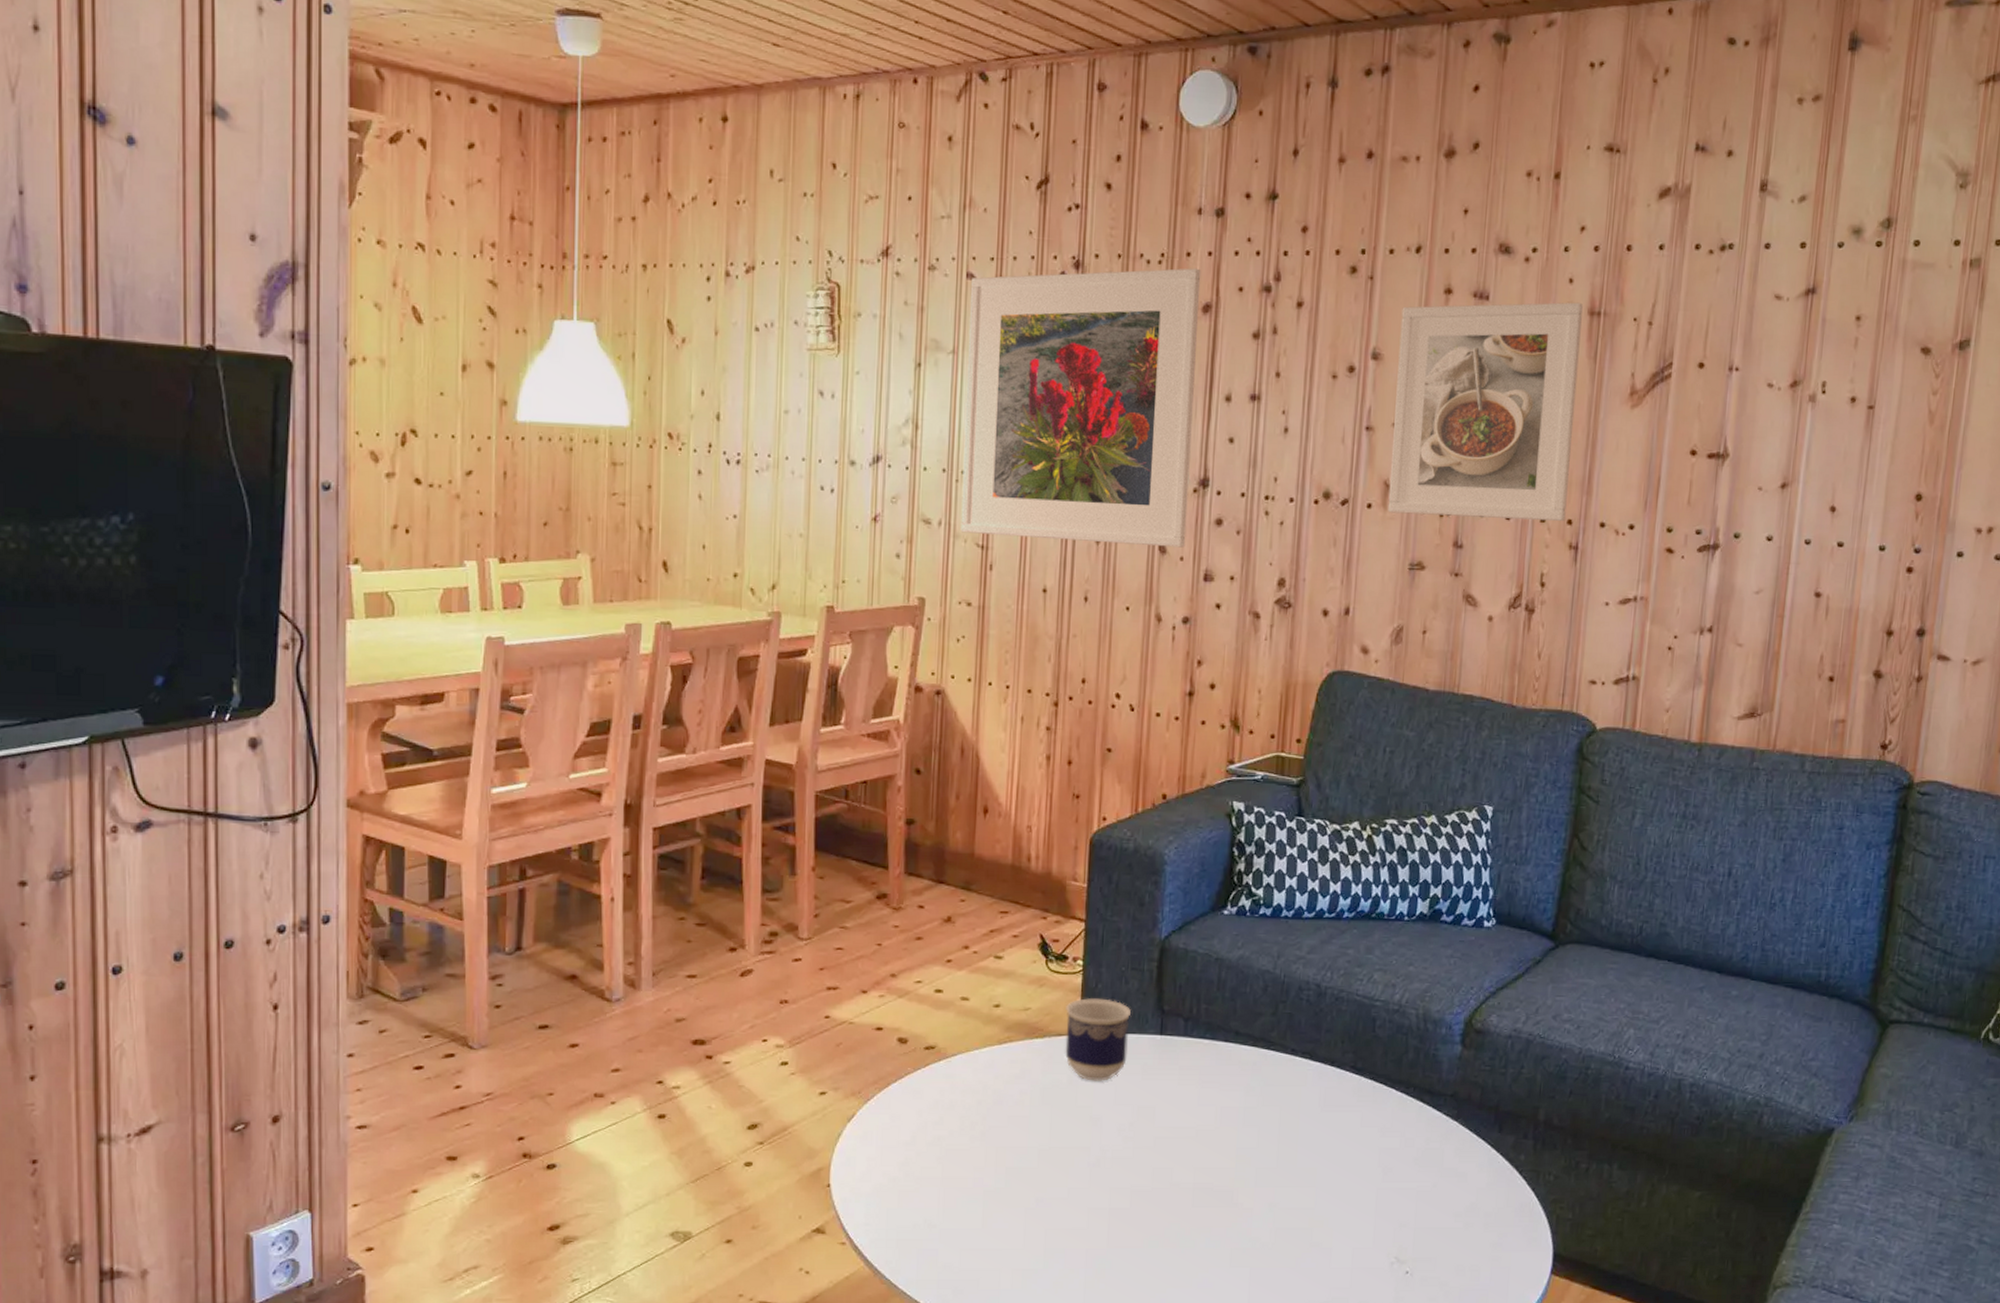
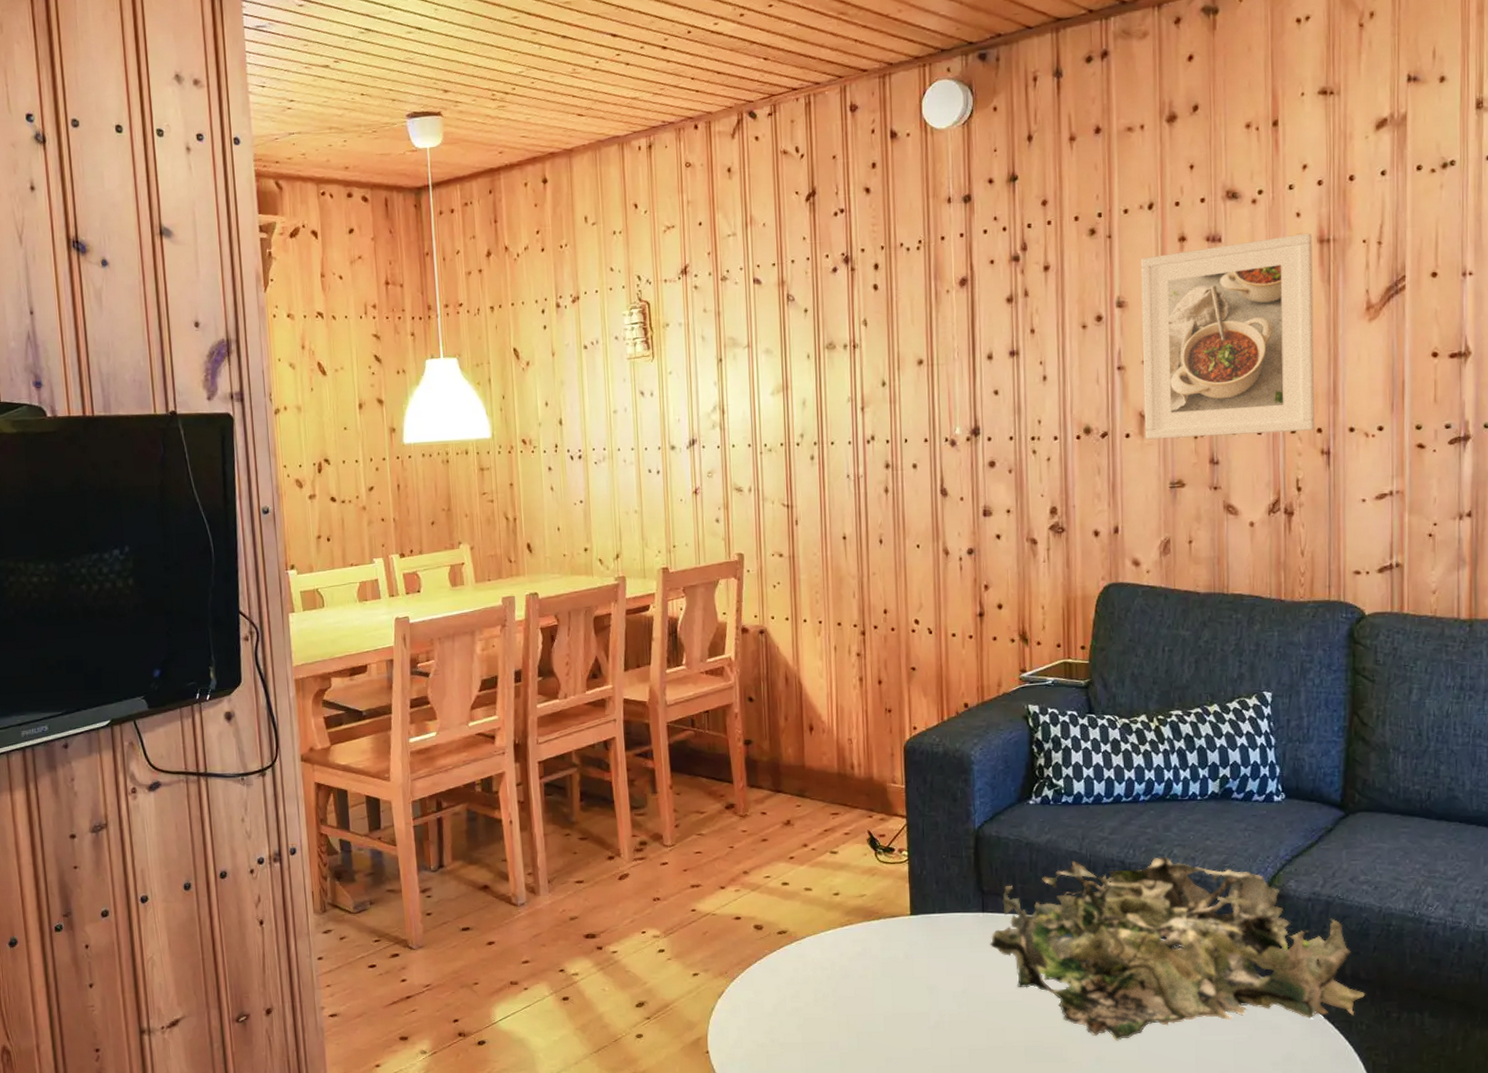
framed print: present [960,268,1201,548] -> none [757,249,964,496]
cup: present [1065,998,1131,1081] -> none [896,883,954,955]
plant: none [1165,981,1557,1185] -> present [990,856,1366,1041]

